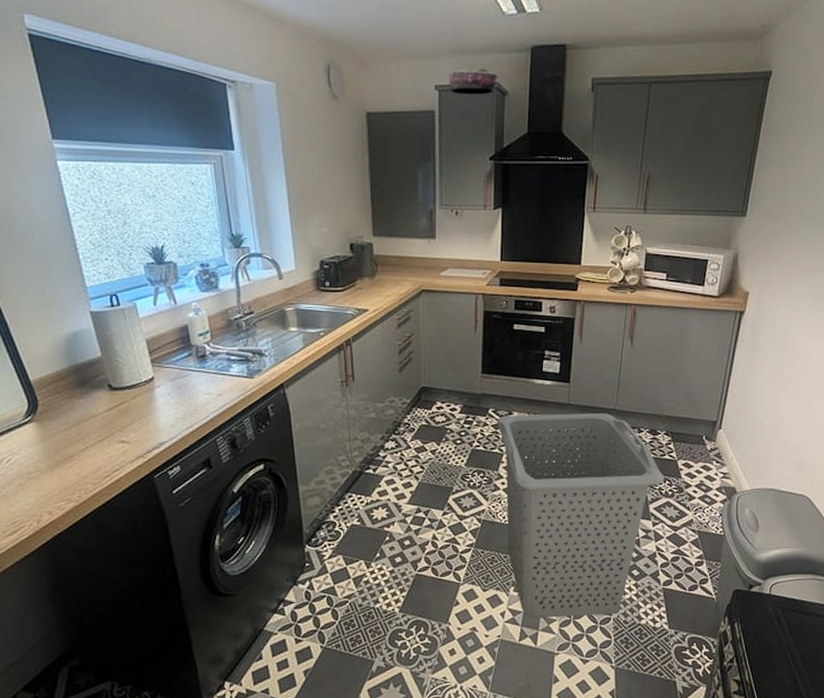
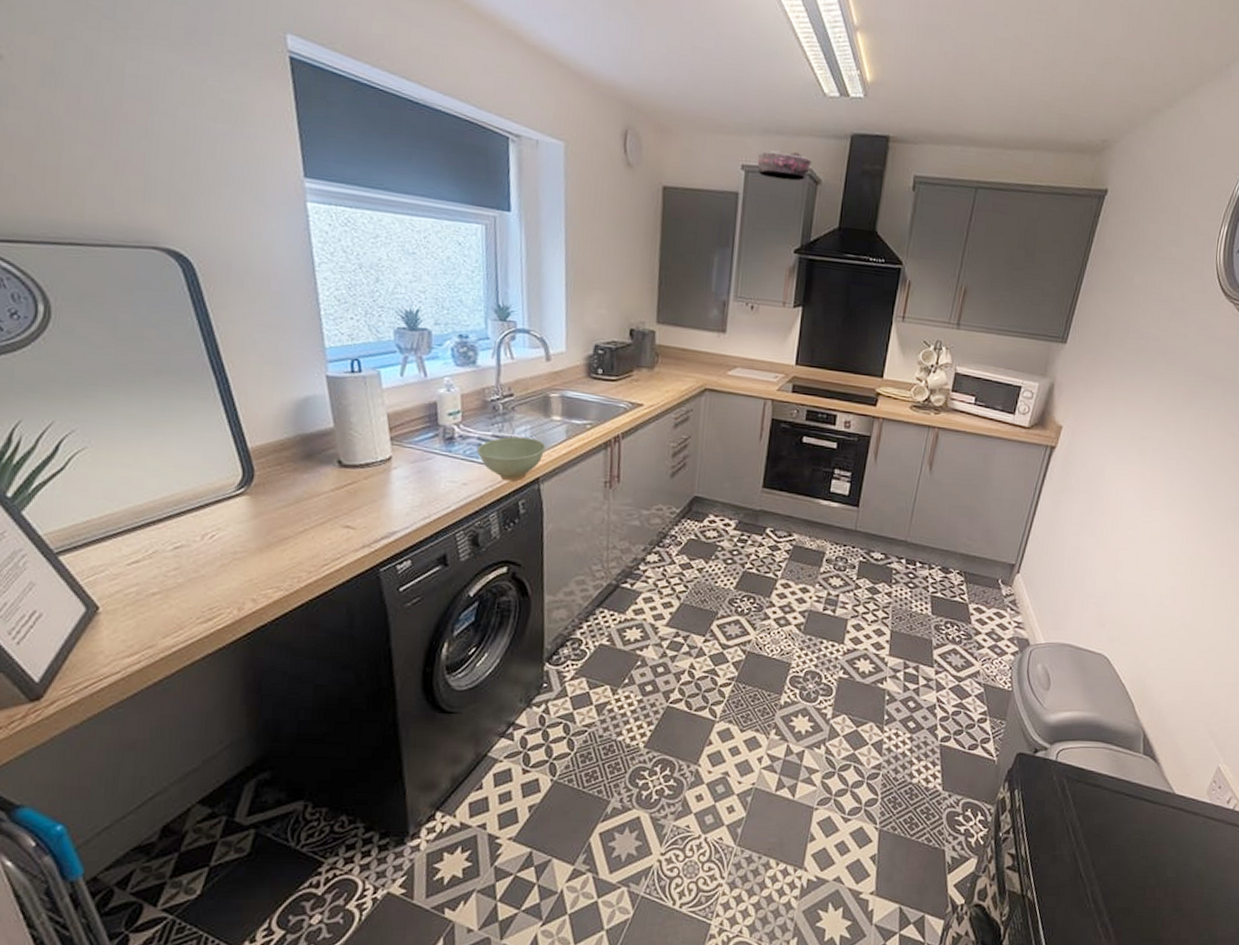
bowl: none [227,349,287,389] -> present [477,436,546,482]
laundry basket: present [497,413,664,619] -> none [772,536,953,769]

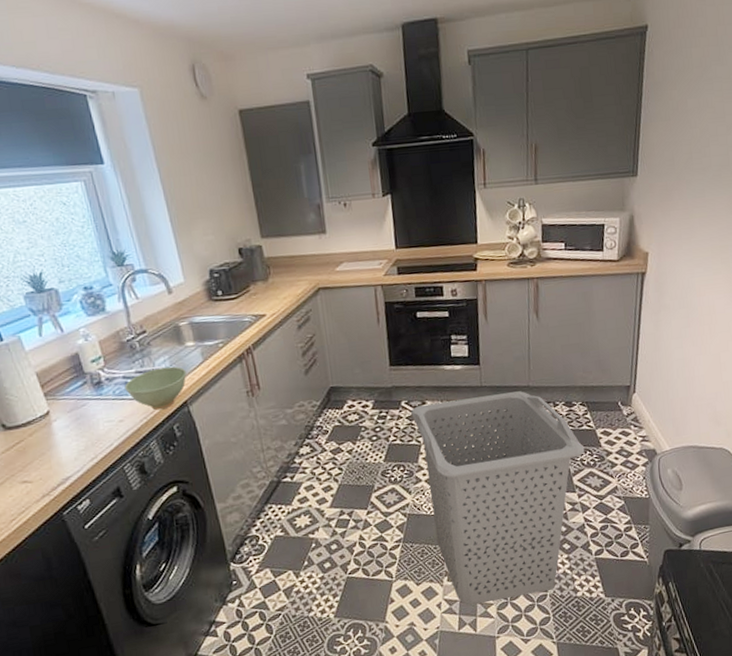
decorative basket: present [757,150,812,181] -> none [319,51,371,81]
laundry basket: none [772,536,953,769] -> present [411,391,585,606]

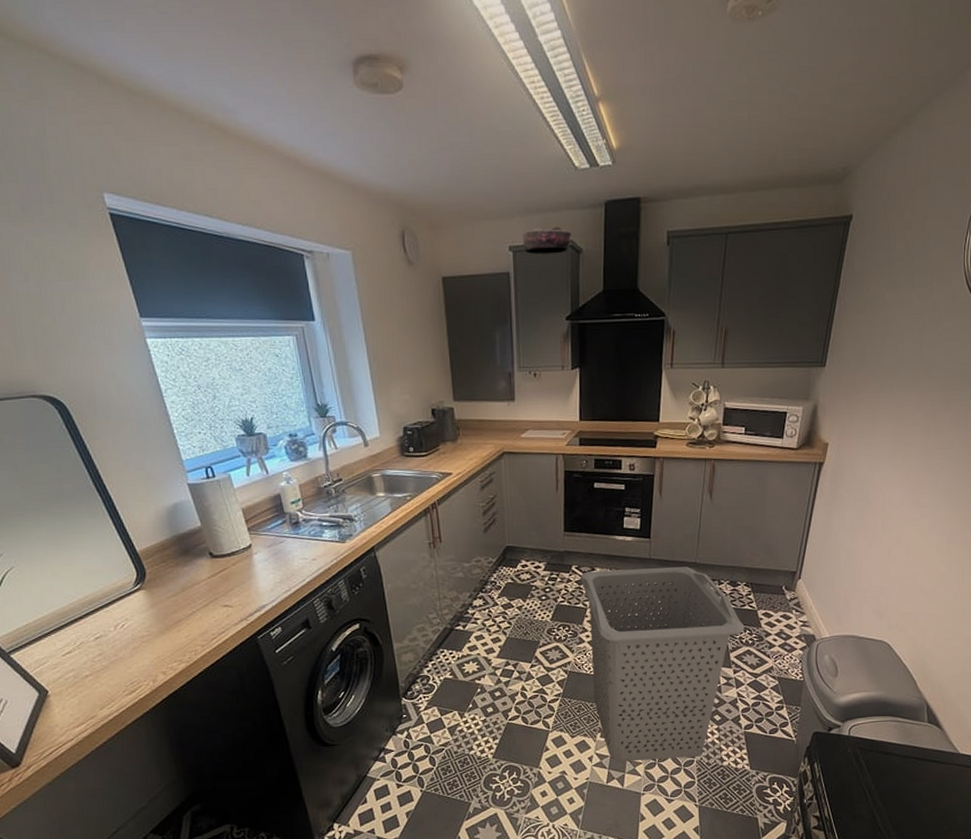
bowl: present [124,366,187,410] -> none [319,514,376,553]
decorative basket: none [319,51,371,81] -> present [522,226,572,255]

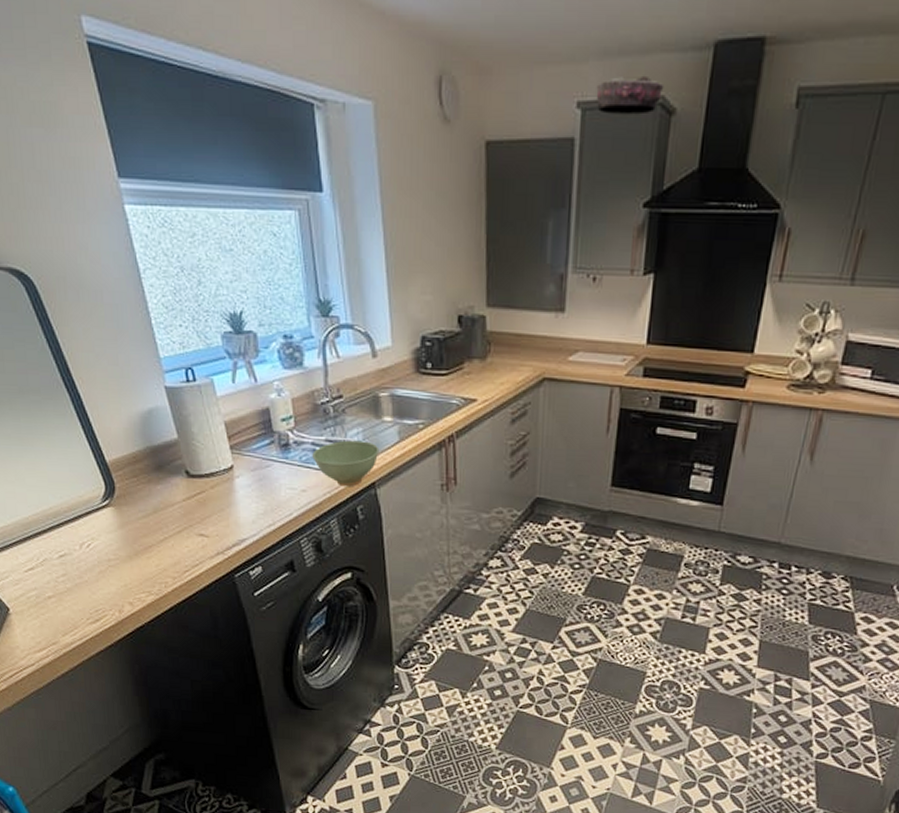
bowl: none [319,514,376,553] -> present [312,440,380,487]
laundry basket: present [580,567,745,762] -> none [625,539,835,783]

